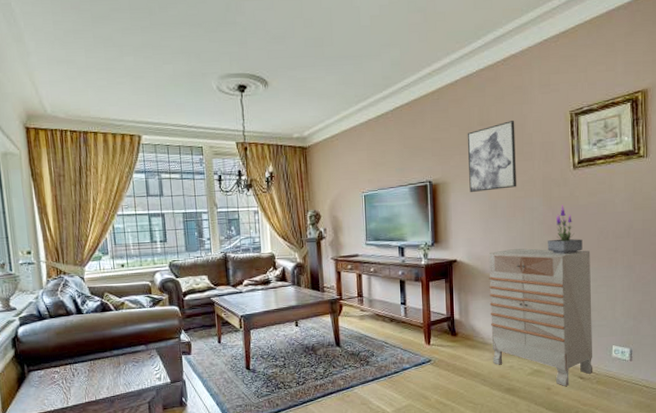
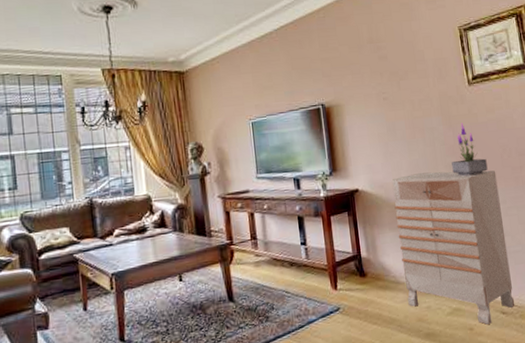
wall art: present [467,121,517,192] -> none [357,38,414,114]

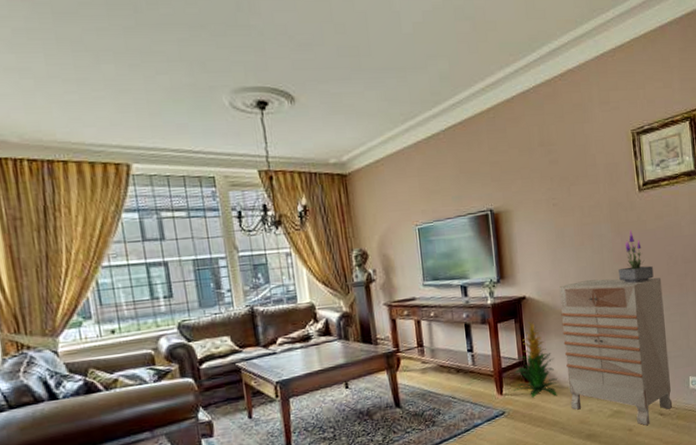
indoor plant: none [348,214,393,294] -> present [514,321,558,398]

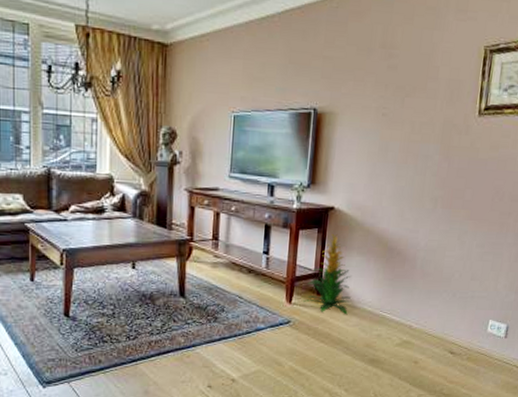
dresser: present [559,277,673,426] -> none [360,201,482,362]
potted plant: present [619,230,654,284] -> none [437,155,476,214]

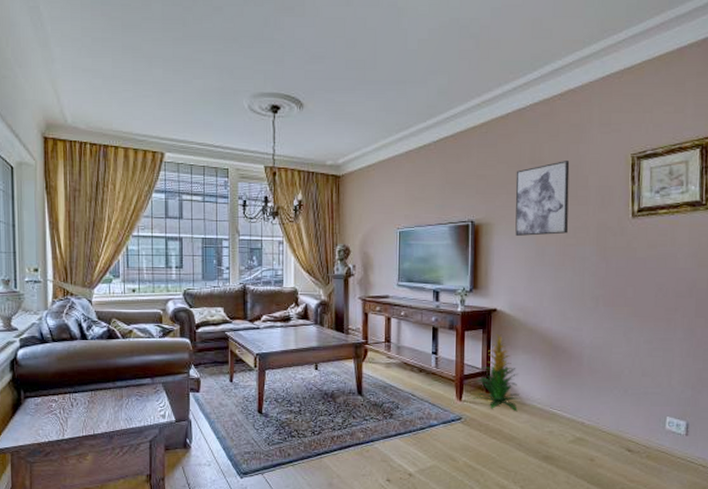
wall art: none [359,47,422,129] -> present [515,161,570,236]

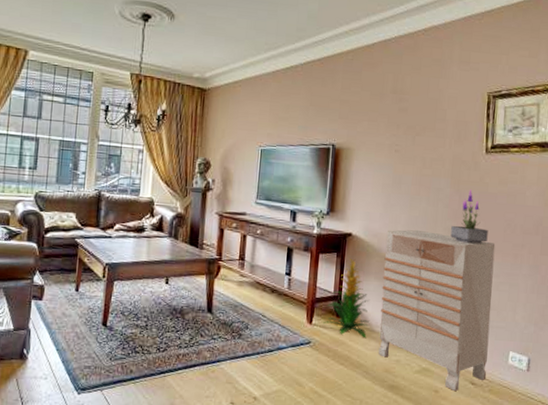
wall art: present [515,161,570,236] -> none [374,93,430,164]
dresser: none [530,301,647,459] -> present [378,230,496,392]
potted plant: none [599,256,639,311] -> present [450,189,488,244]

